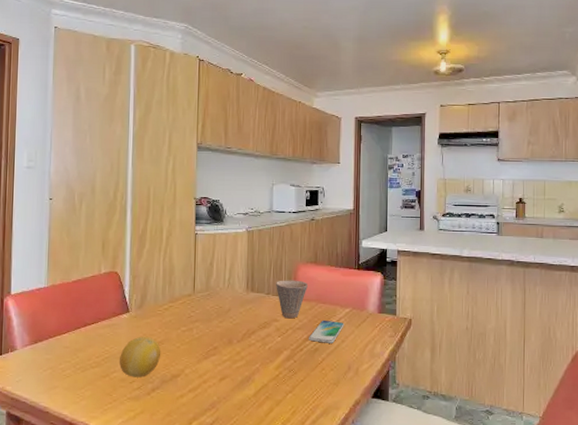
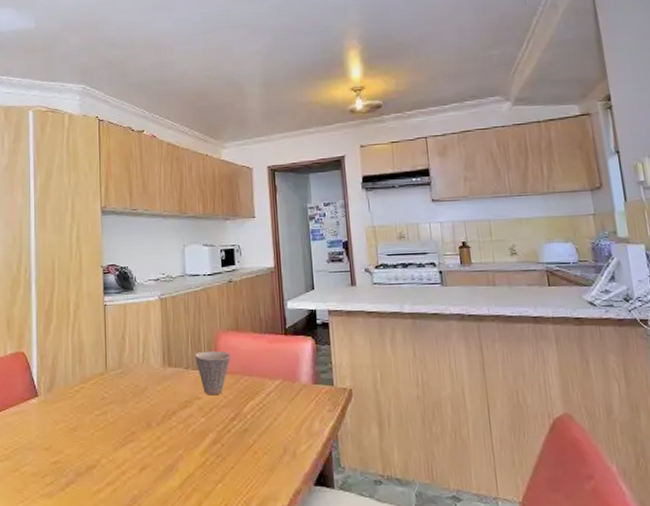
fruit: present [120,336,161,378] -> none [30,423,74,471]
smartphone: present [309,319,344,343] -> none [236,394,275,422]

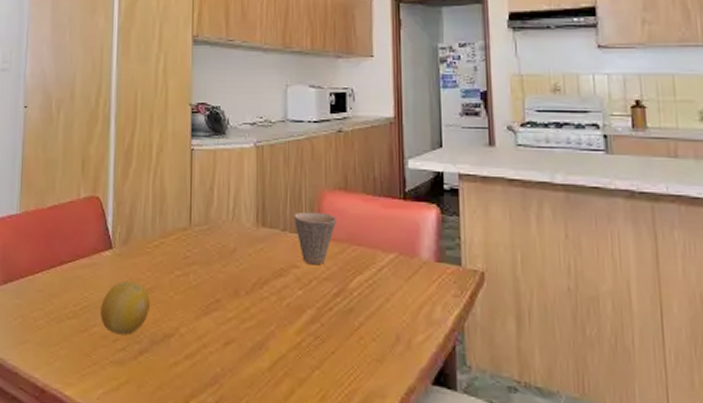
fruit: none [30,423,74,471] -> present [101,280,151,335]

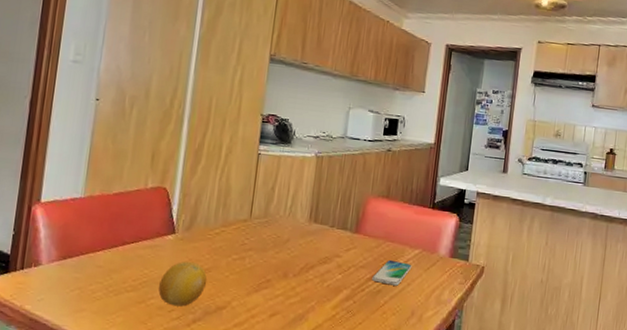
cup: present [294,212,336,265] -> none [341,213,377,256]
smartphone: none [340,268,388,302] -> present [372,259,412,286]

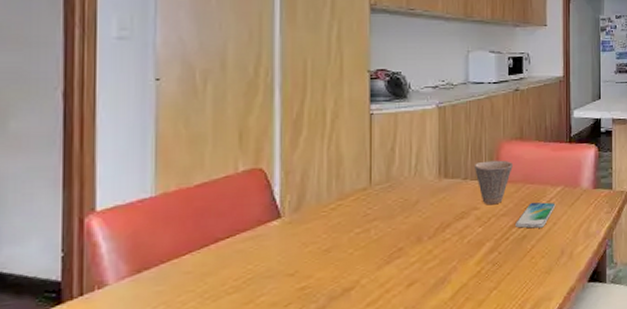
fruit: present [158,261,208,307] -> none [269,245,328,299]
cup: none [341,213,377,256] -> present [475,160,513,205]

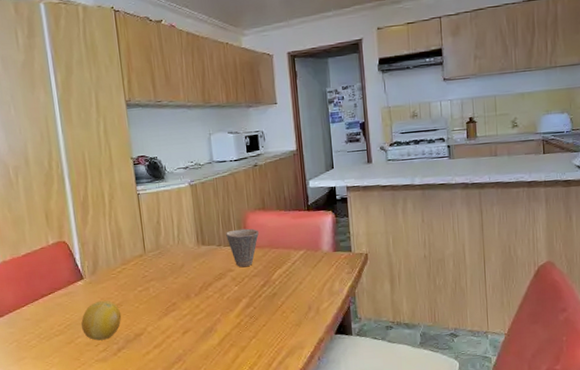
fruit: none [269,245,328,299] -> present [81,300,122,341]
smartphone: present [515,202,556,229] -> none [266,264,300,287]

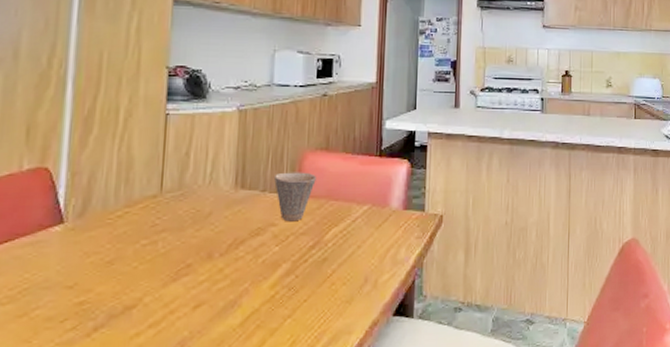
fruit: present [81,300,122,341] -> none [45,255,110,314]

